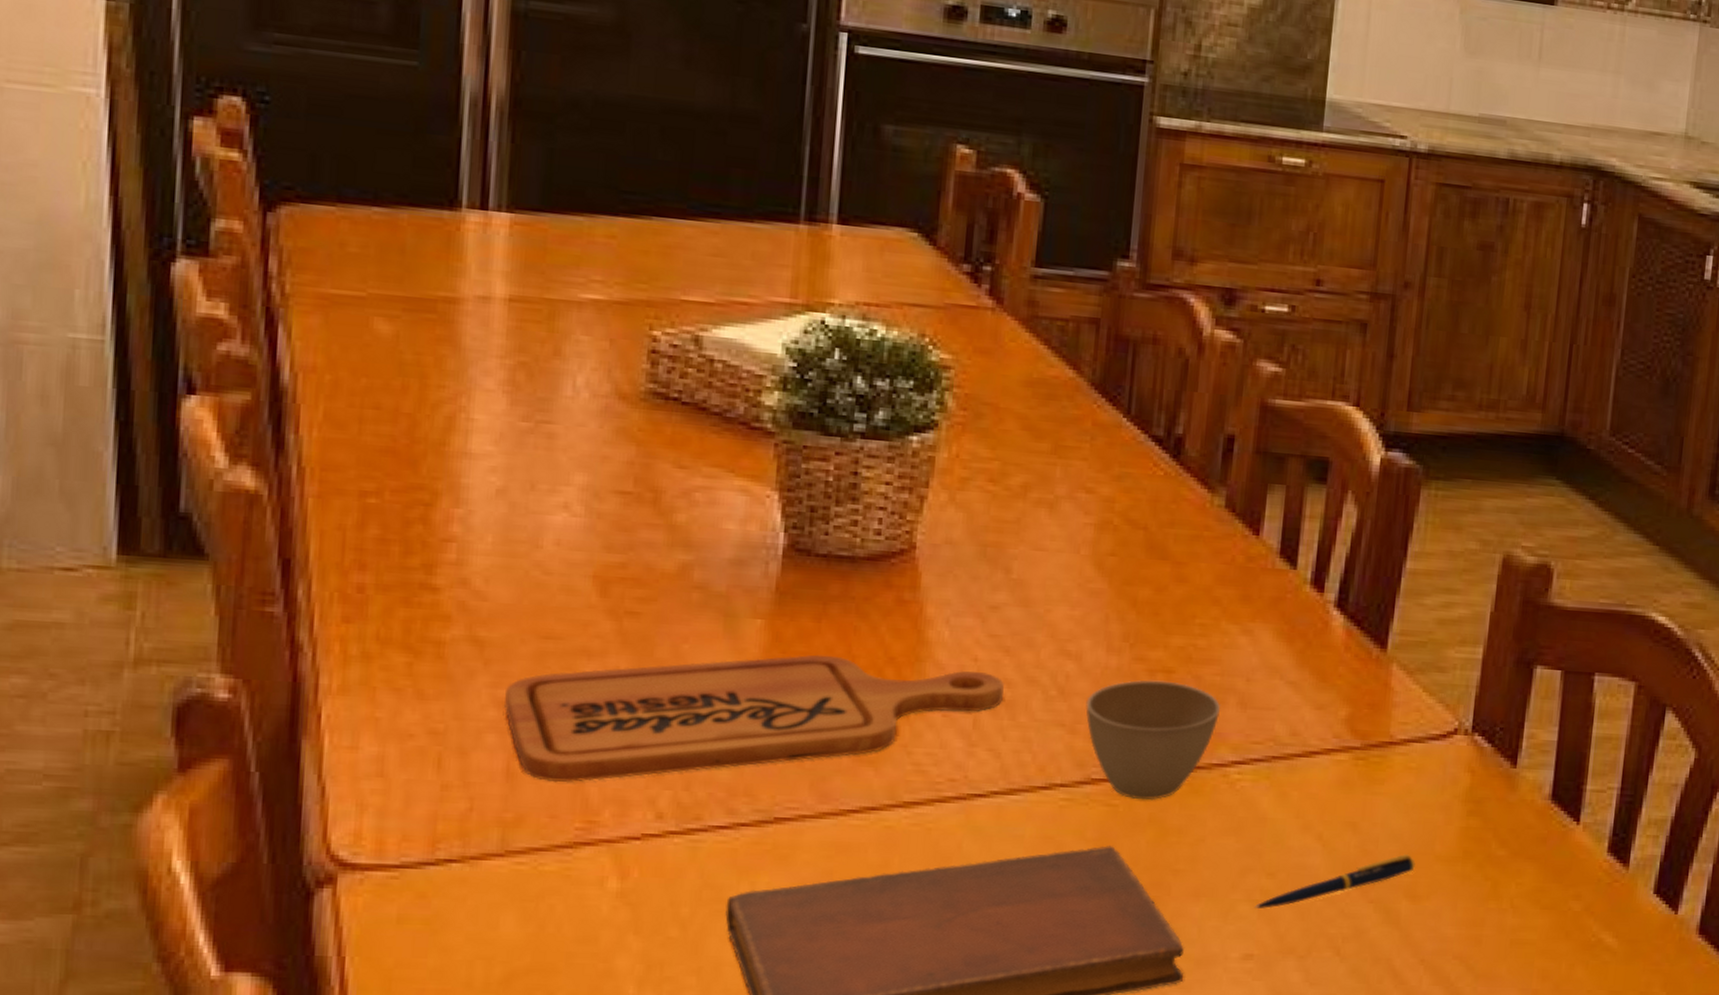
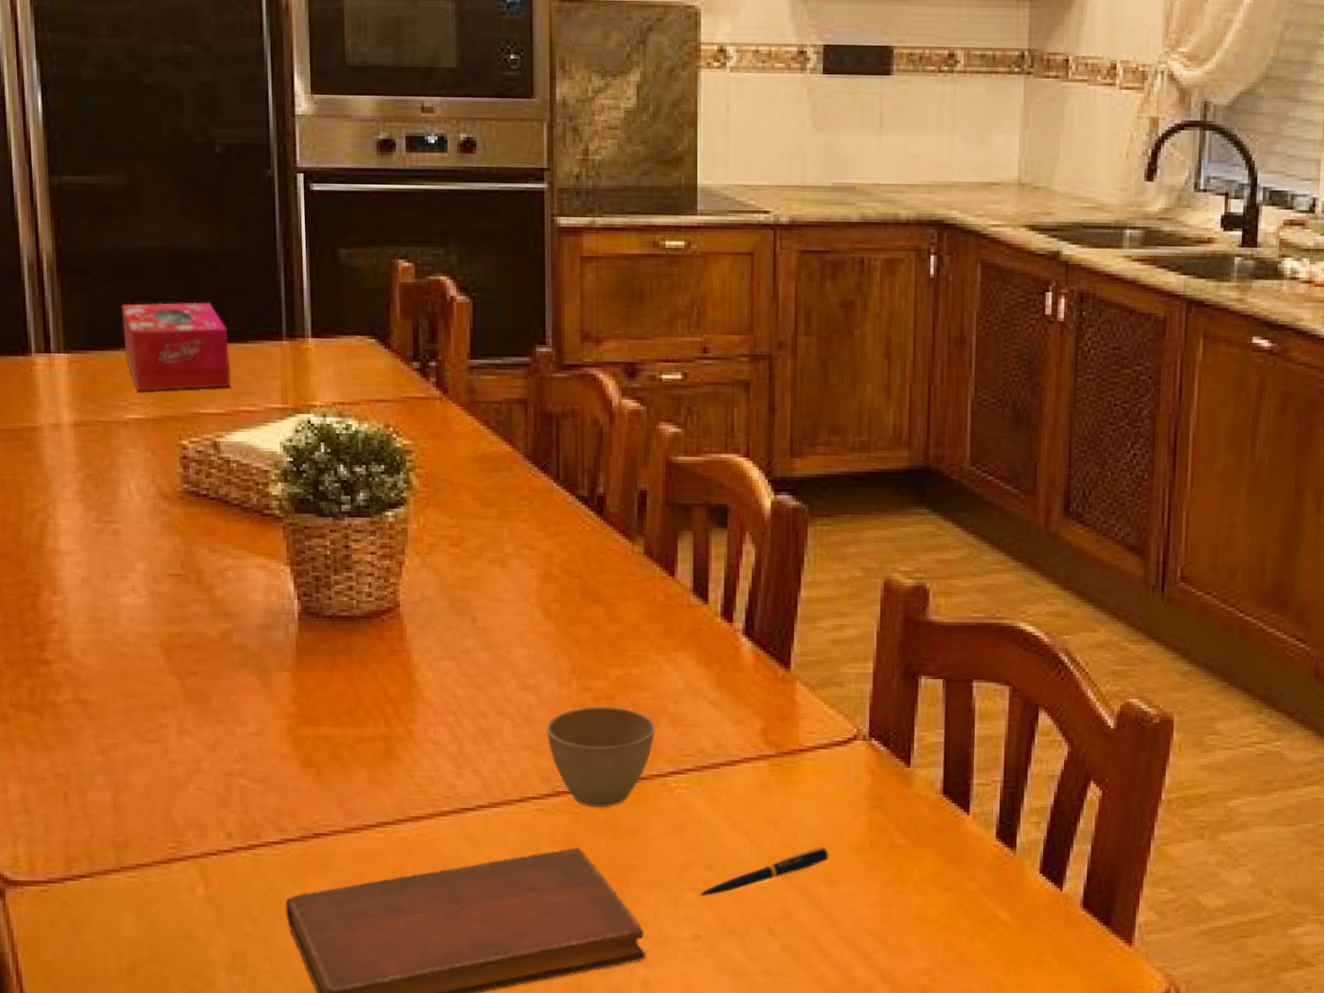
cutting board: present [504,655,1004,783] -> none [107,699,480,812]
tissue box: none [588,160,728,274] -> present [121,302,231,392]

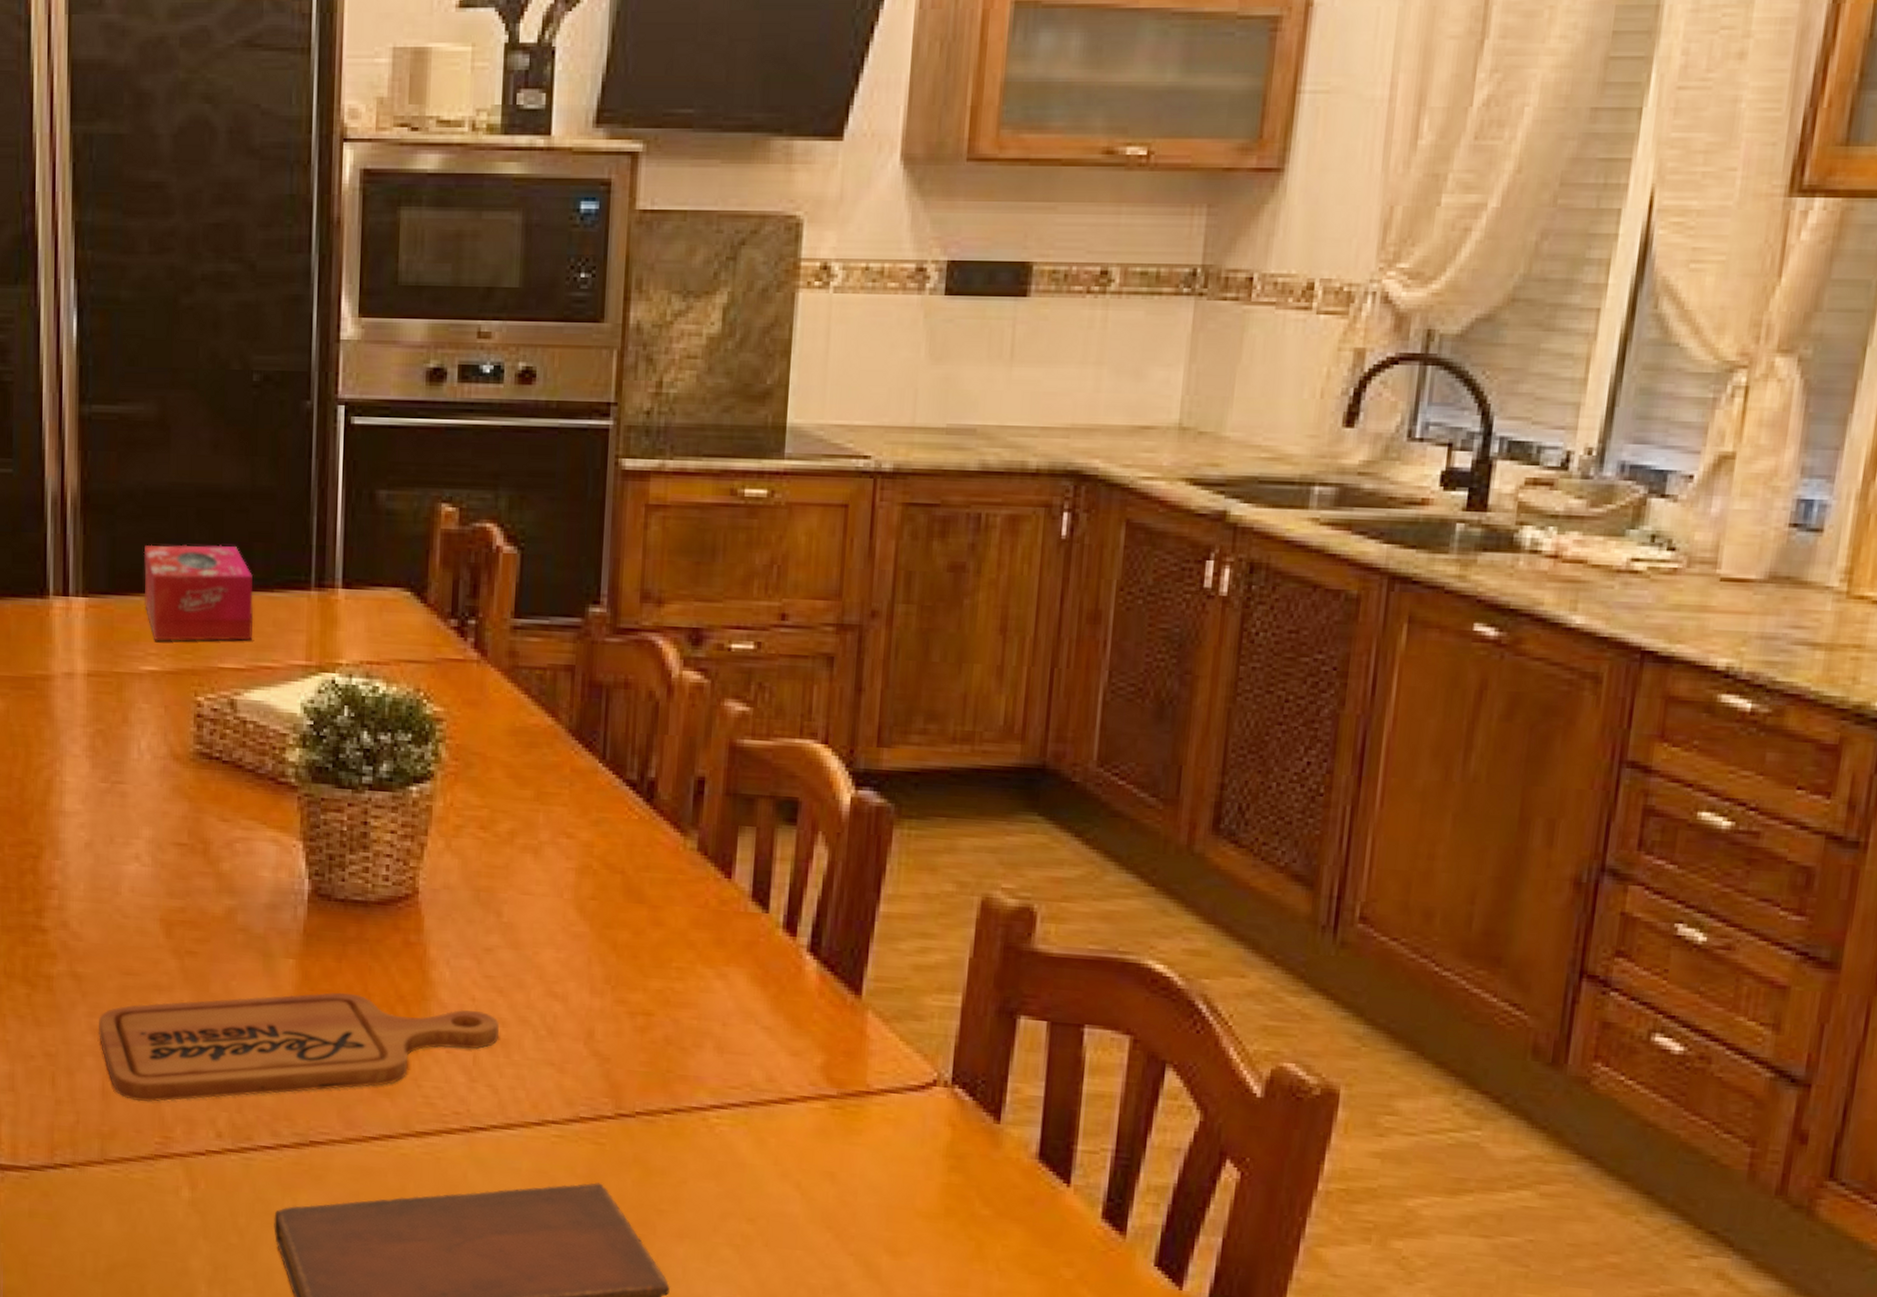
cutting board: none [107,699,480,812] -> present [99,992,499,1103]
cup: present [546,706,656,808] -> none [573,1022,699,1141]
pen: present [698,846,830,896] -> none [735,1207,896,1255]

